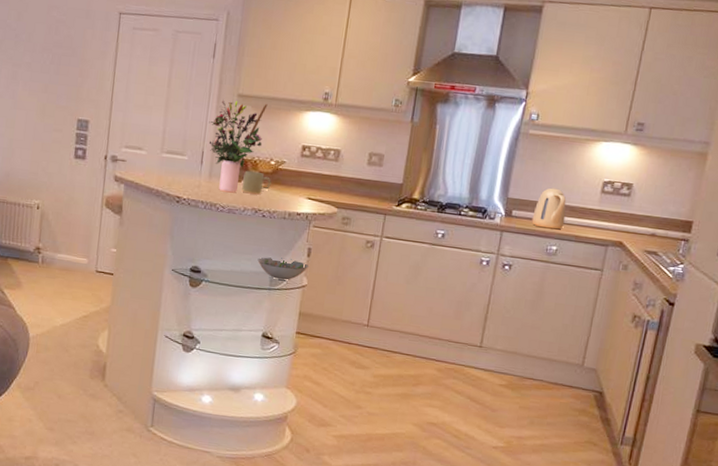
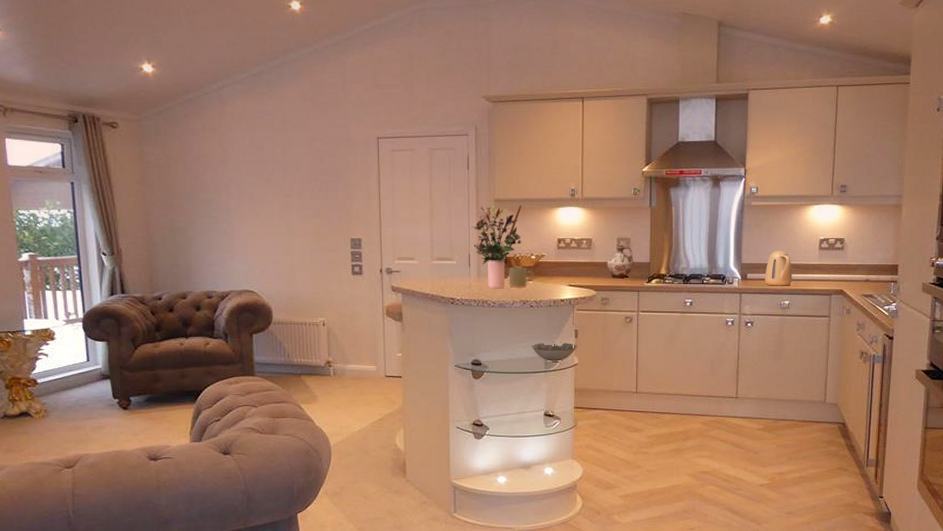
ceramic jug: none [353,161,385,199] -> present [607,246,633,279]

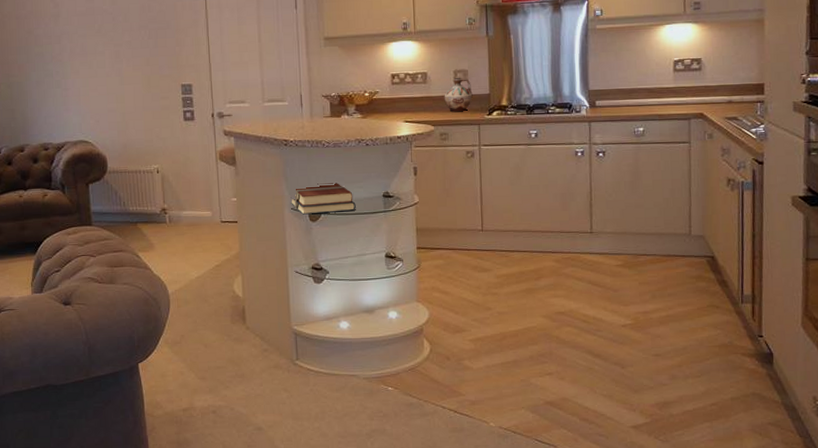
books: none [455,342,518,372] -> present [291,183,356,215]
bouquet: present [471,204,522,289] -> none [302,41,355,129]
mug: present [509,267,534,288] -> none [342,105,369,127]
decorative bowl: present [531,343,578,362] -> none [369,181,418,201]
kettle: present [765,250,792,286] -> none [615,74,646,113]

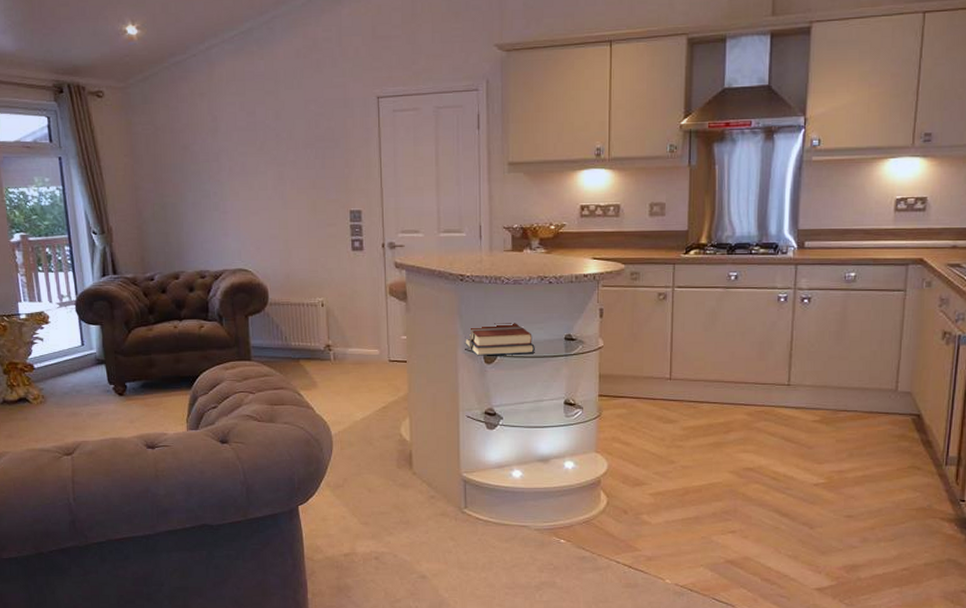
ceramic jug: present [444,78,472,113] -> none [637,212,668,250]

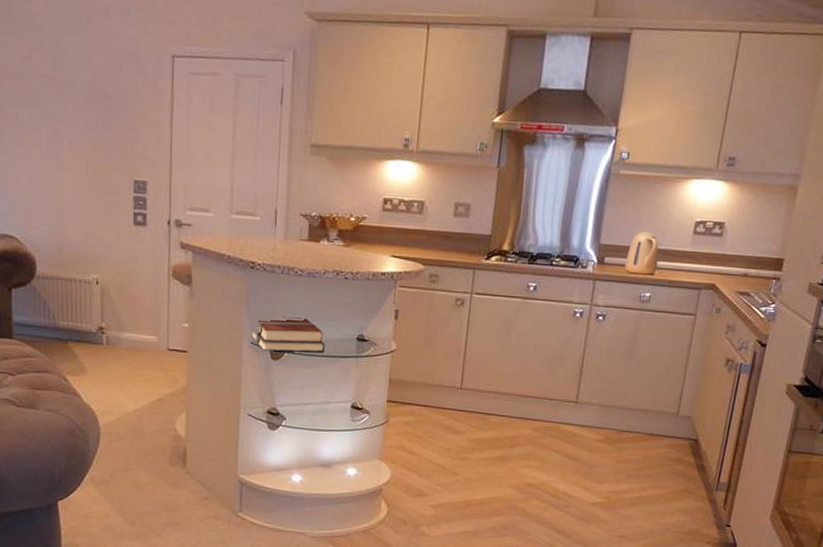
kettle: none [826,213,861,256] -> present [624,231,659,275]

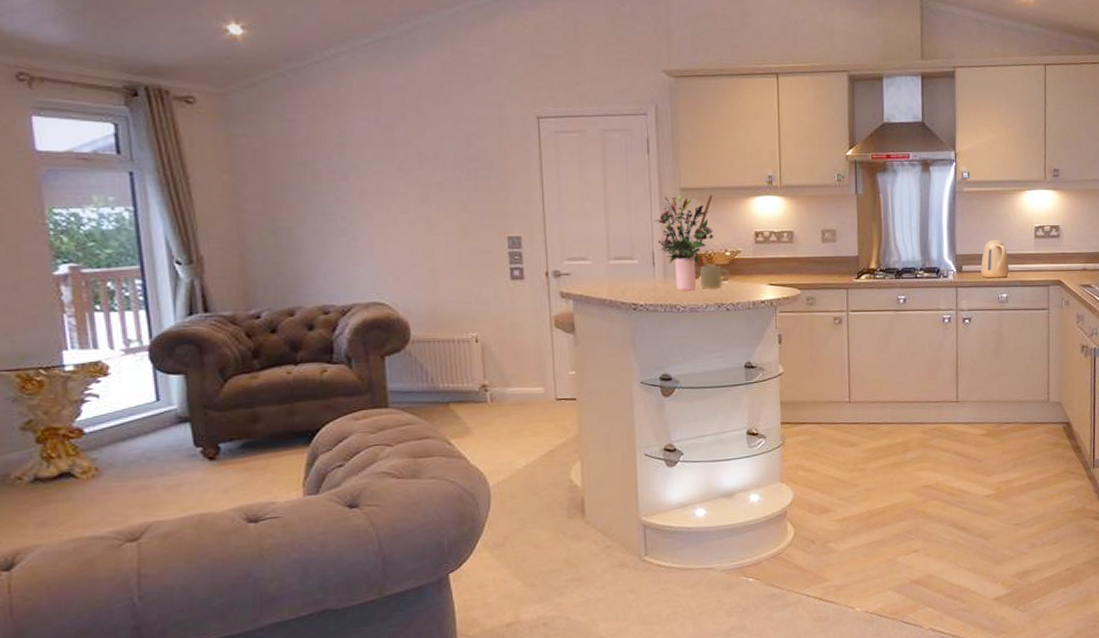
books: present [251,317,325,353] -> none [640,352,715,389]
bouquet: none [280,151,344,255] -> present [654,194,714,291]
mug: none [321,229,352,255] -> present [700,265,730,289]

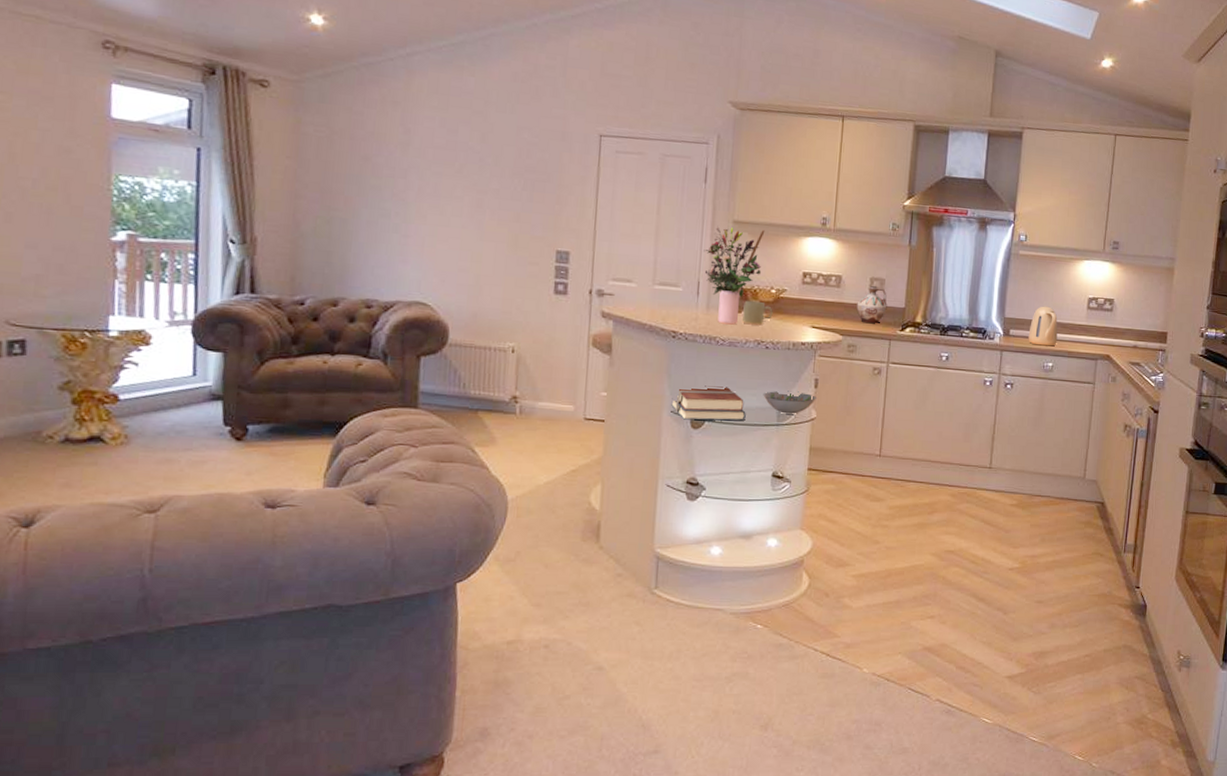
books: none [640,352,715,389] -> present [671,386,746,421]
decorative bowl: none [729,350,783,372] -> present [763,391,818,414]
ceramic jug: none [811,238,840,275] -> present [856,286,887,324]

